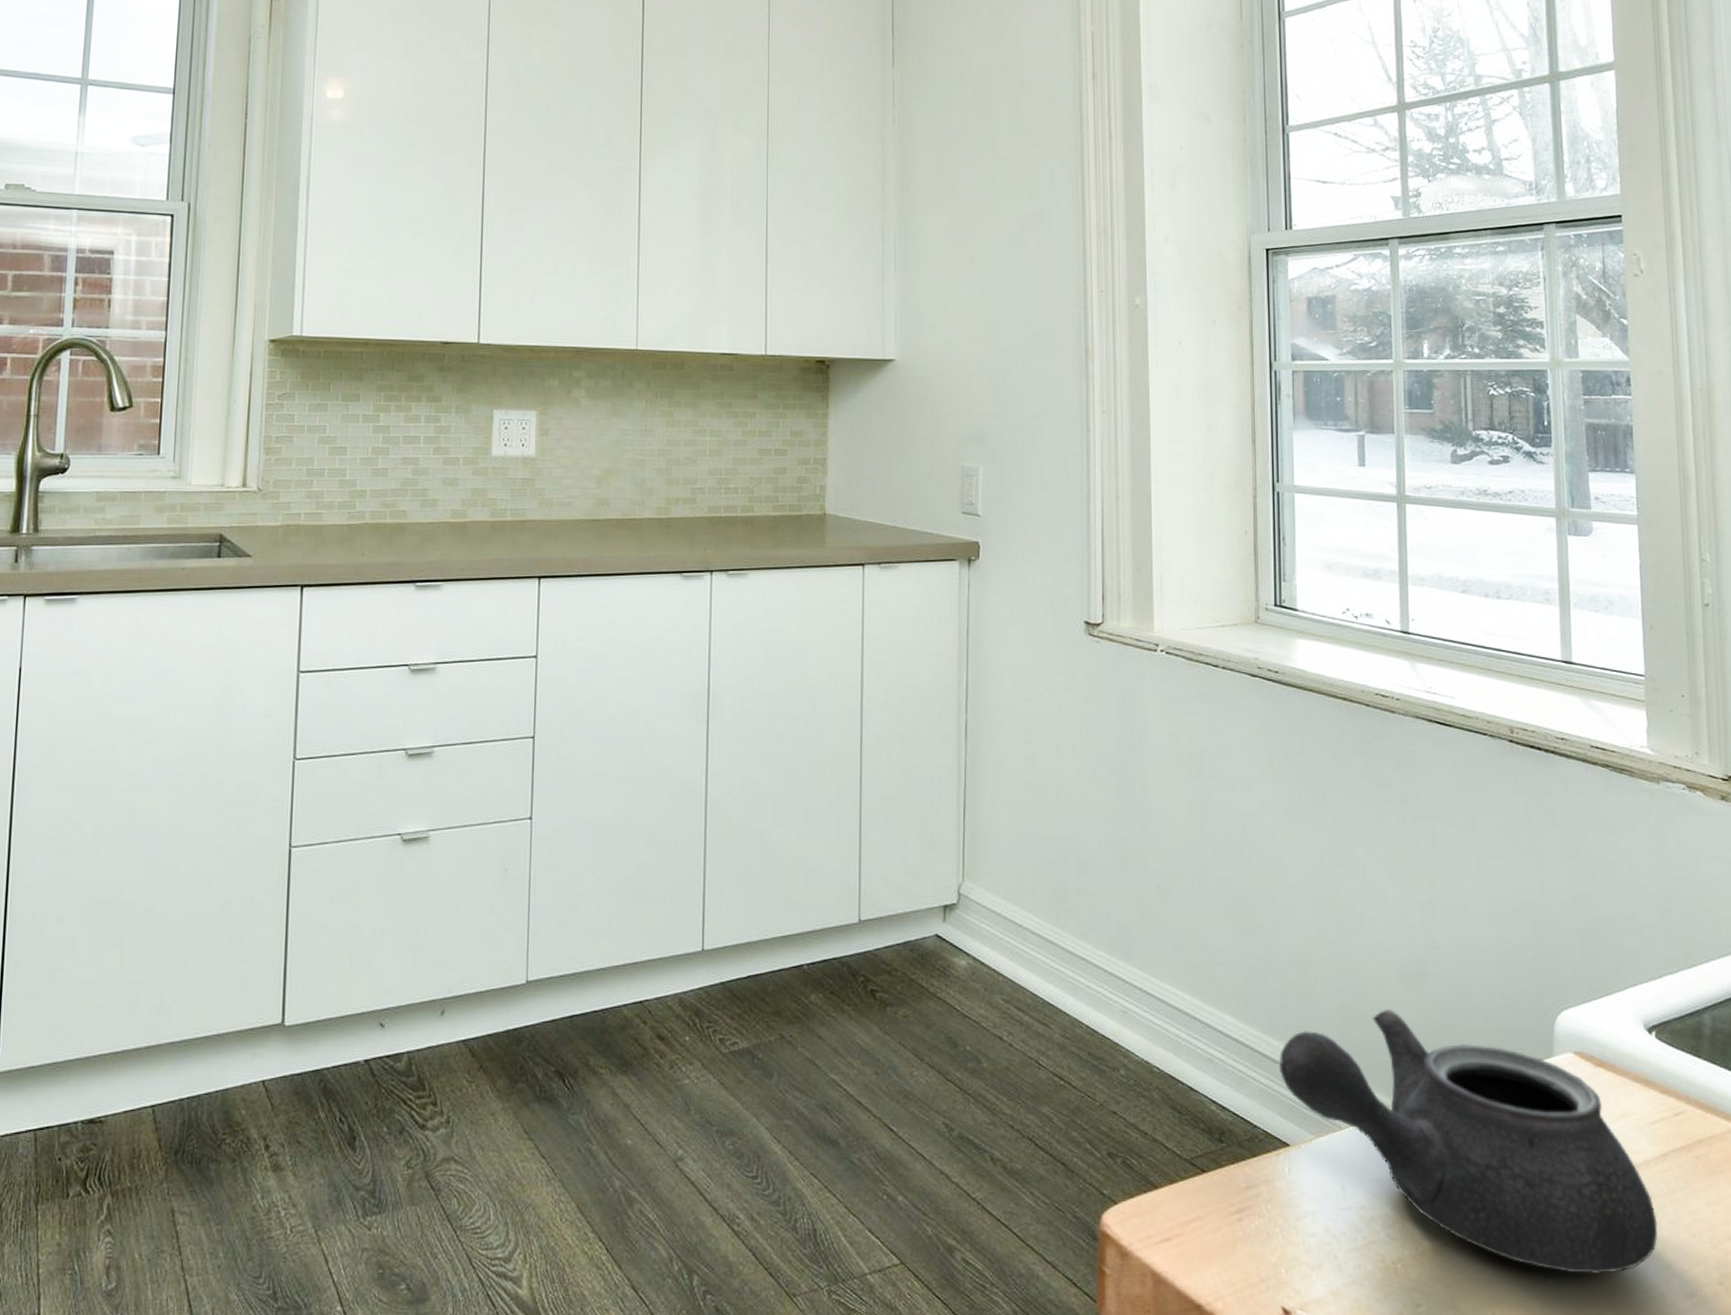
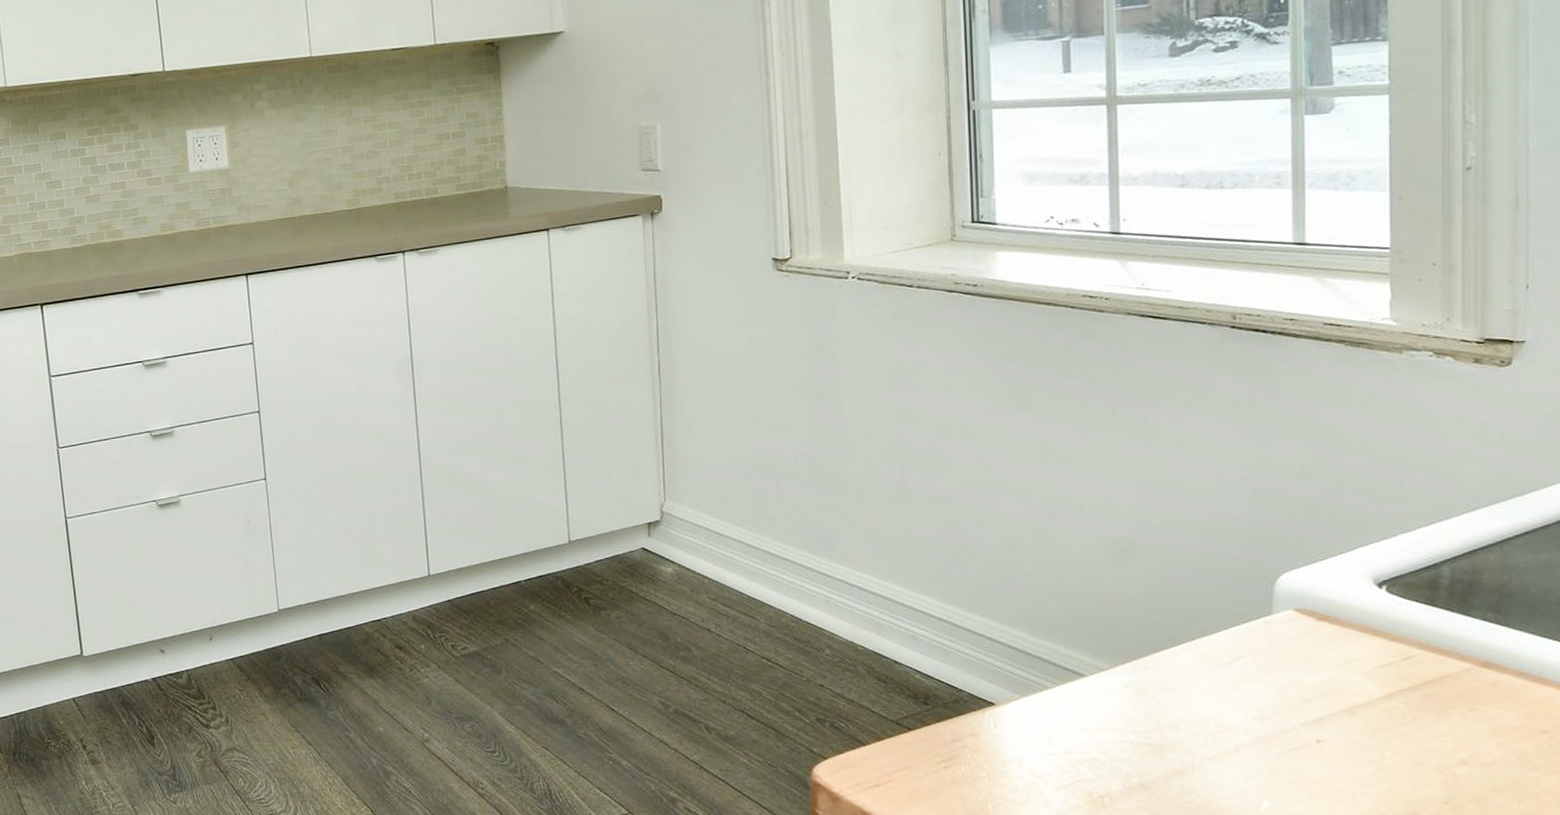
teapot: present [1279,1009,1658,1275] -> none [983,583,1381,800]

